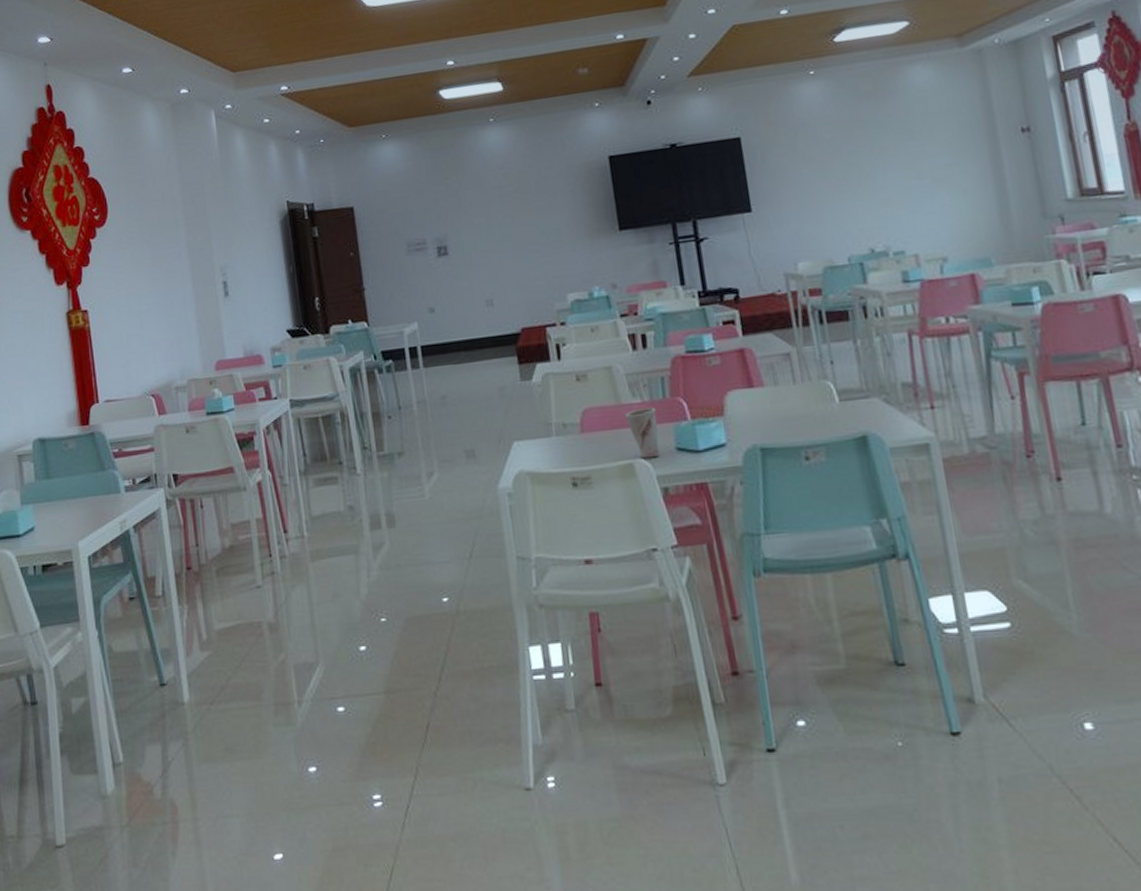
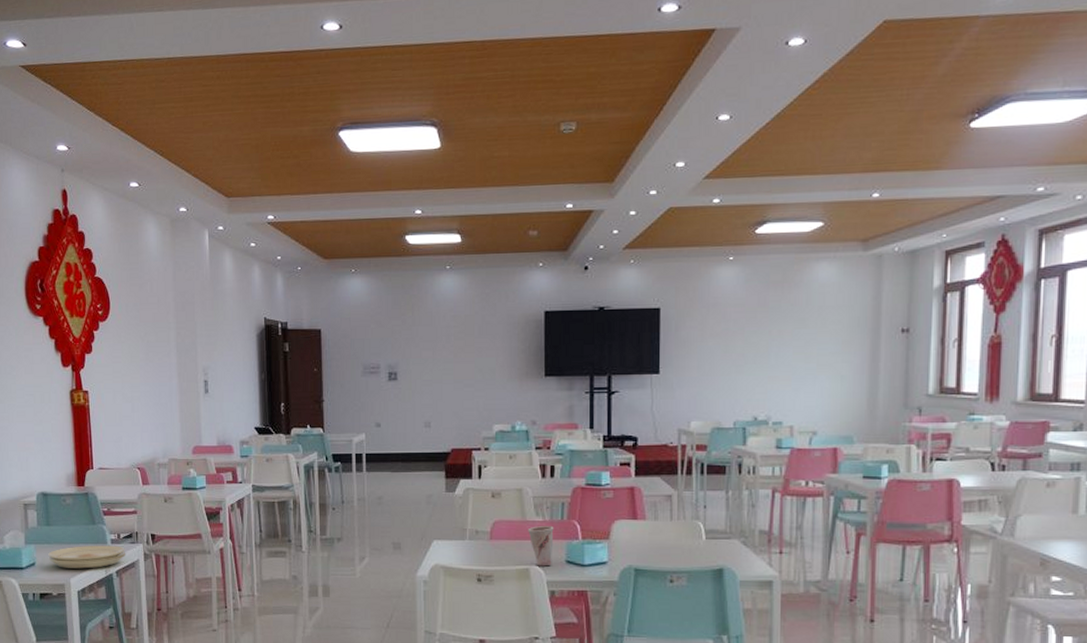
plate: none [50,493,145,530] -> present [48,545,126,569]

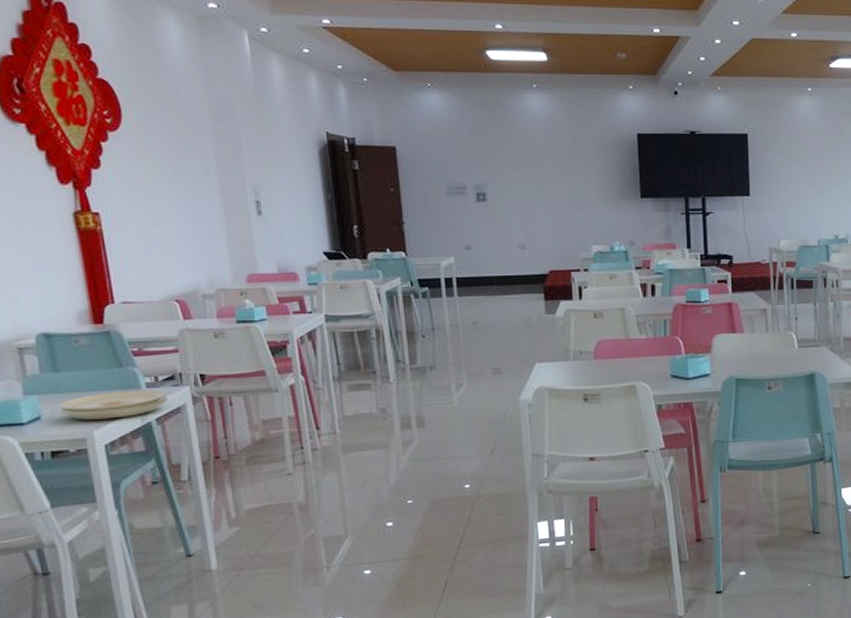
cup: present [528,525,554,567] -> none [632,342,658,382]

